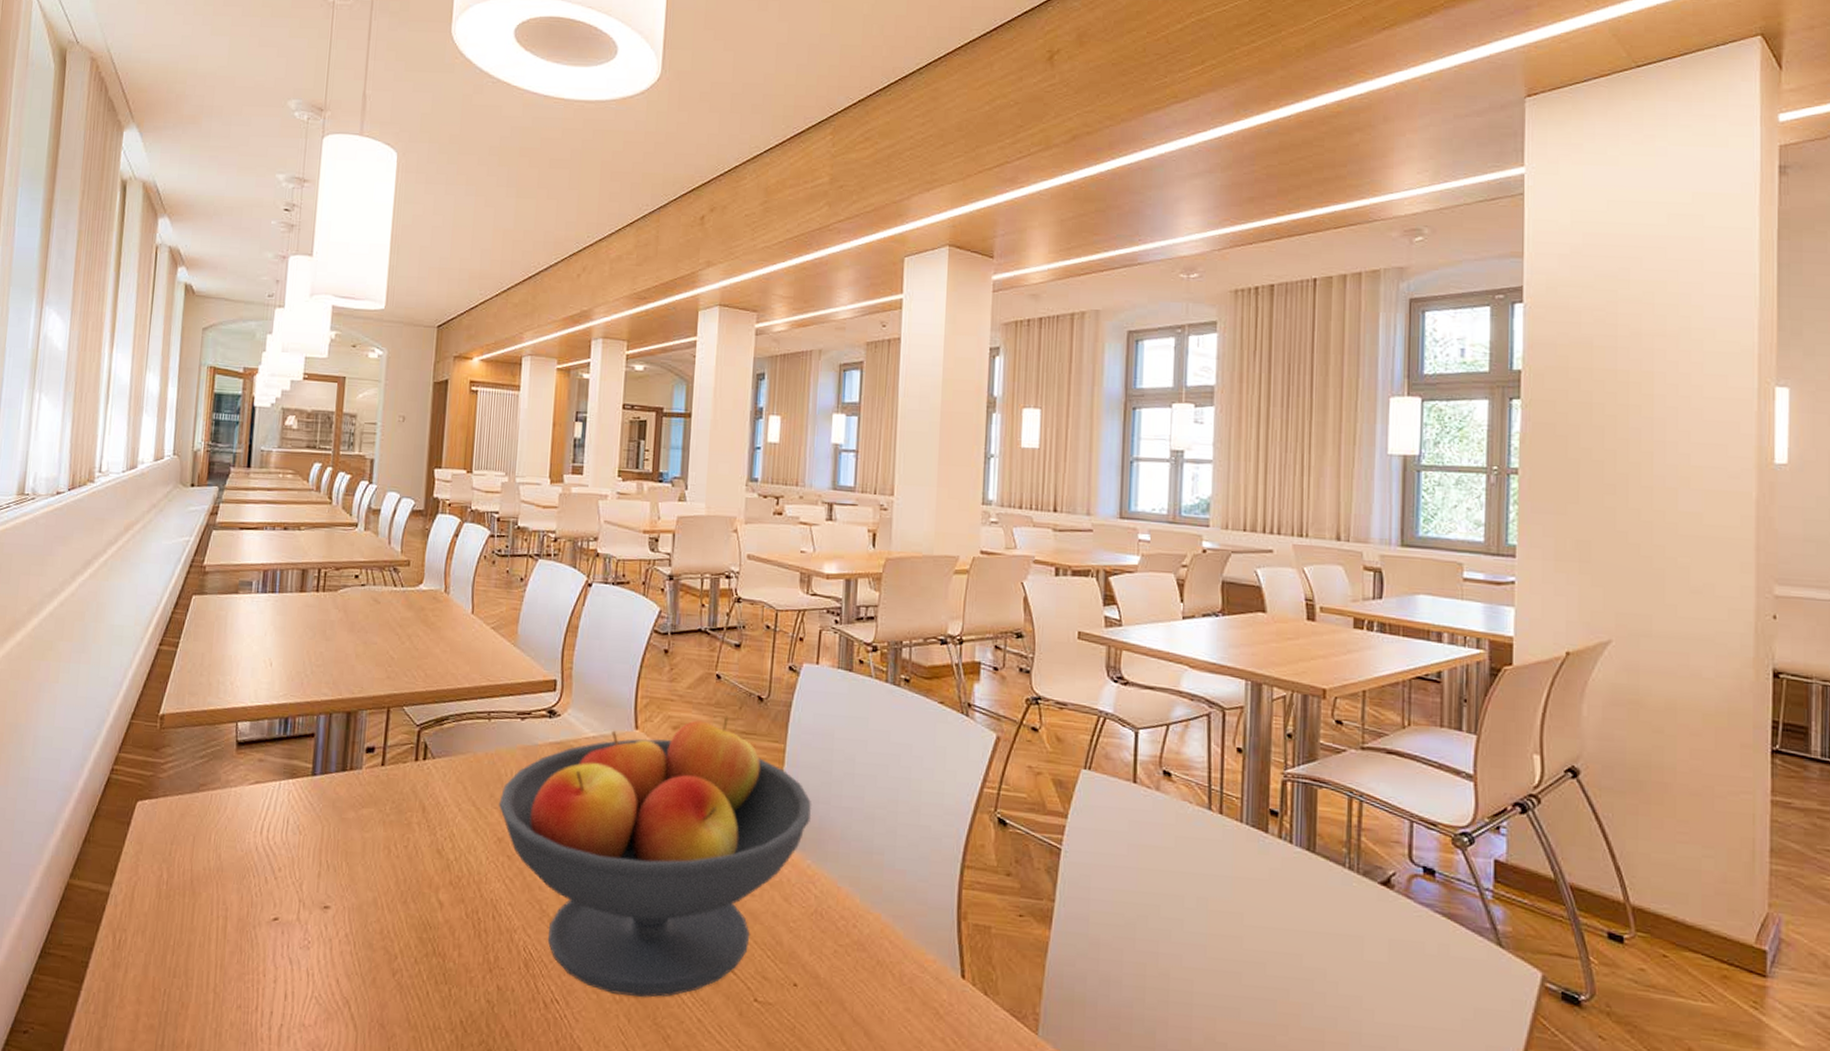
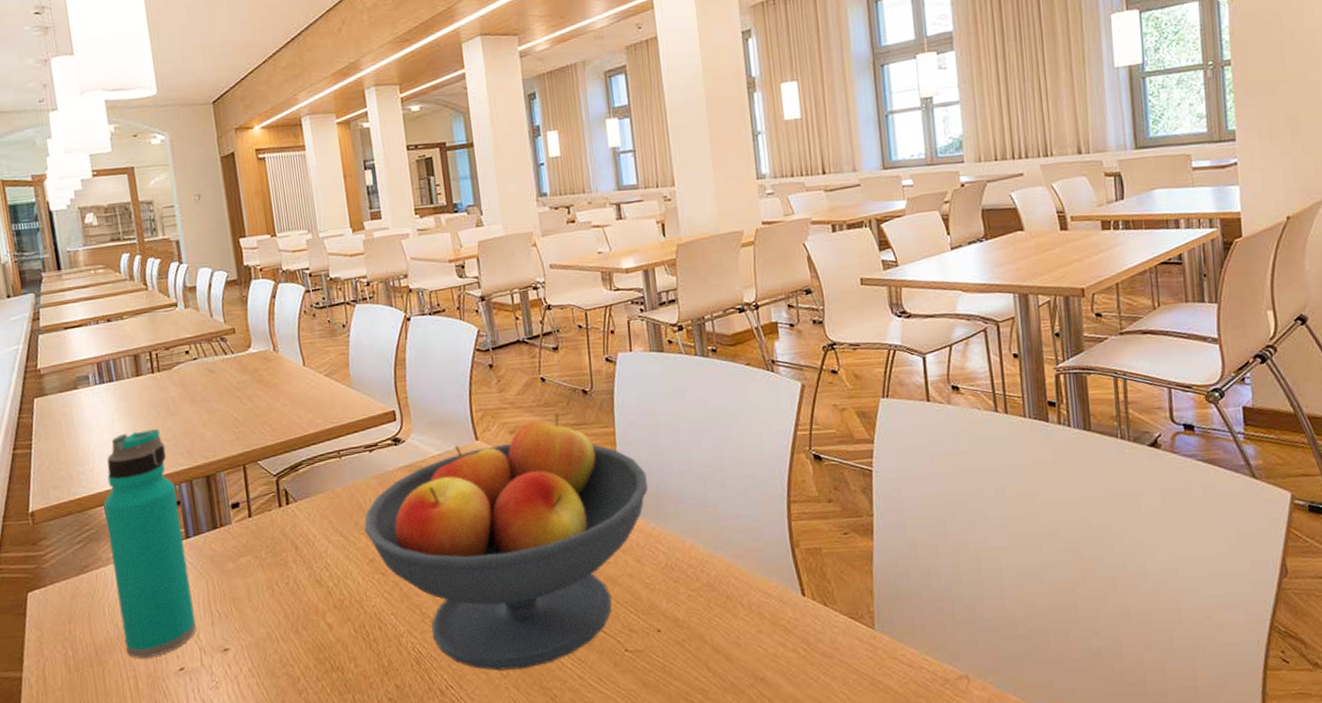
water bottle: none [223,650,313,899] -> present [103,429,197,658]

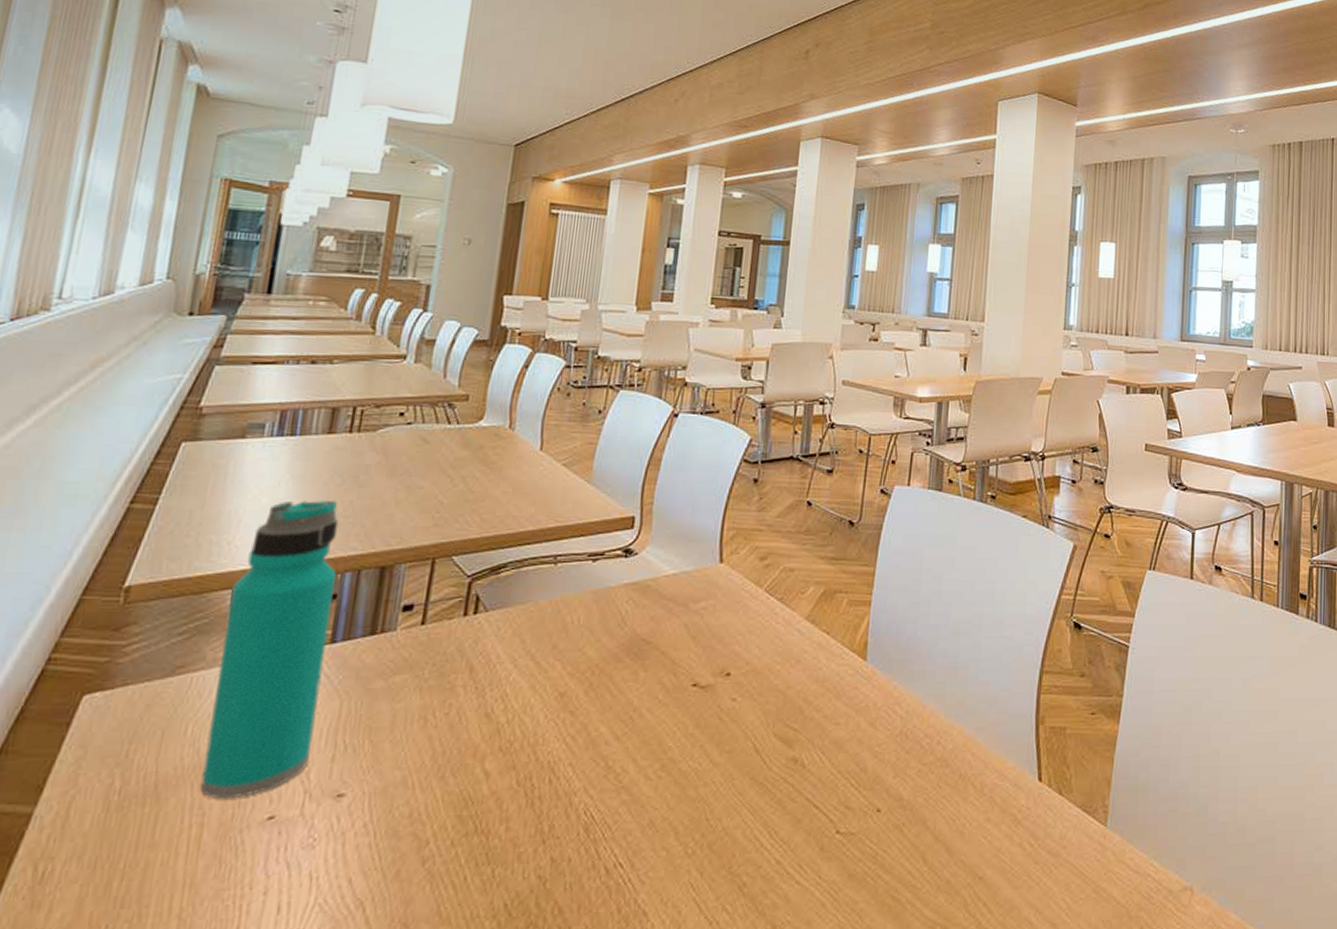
fruit bowl: present [364,412,649,671] -> none [562,543,900,847]

